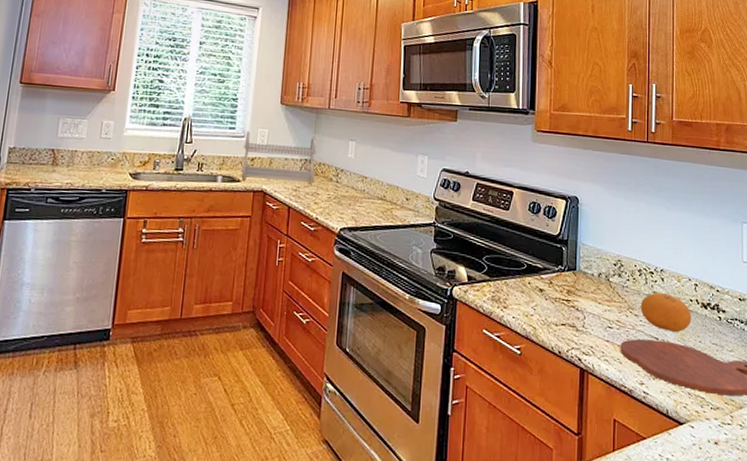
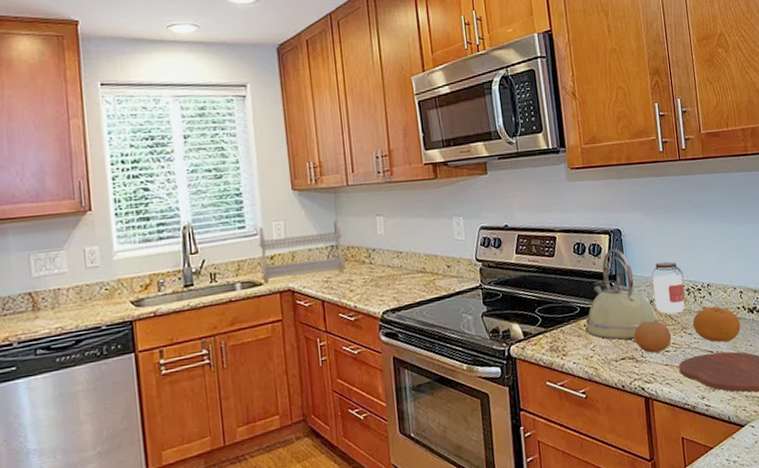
kettle: none [530,215,606,307] -> present [585,248,659,340]
fruit: none [577,292,617,326] -> present [633,320,672,353]
jar: none [602,237,637,291] -> present [651,261,685,314]

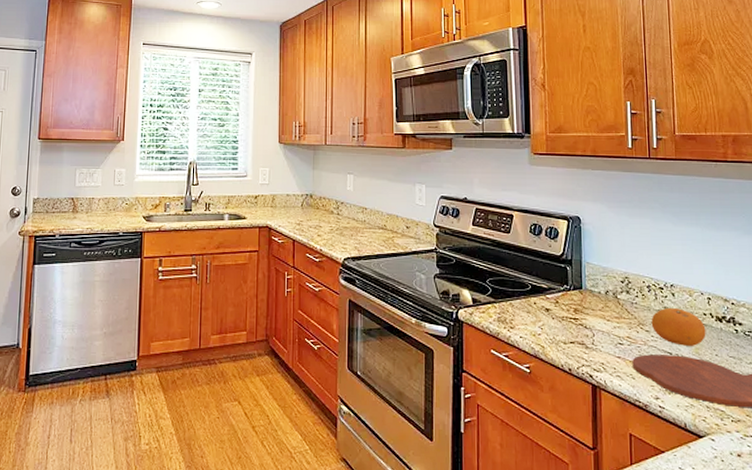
dish rack: present [259,218,346,282] -> none [245,170,317,219]
kettle: present [585,248,659,340] -> none [535,235,614,325]
fruit: present [633,320,672,353] -> none [585,309,627,343]
jar: present [651,261,685,314] -> none [608,255,645,308]

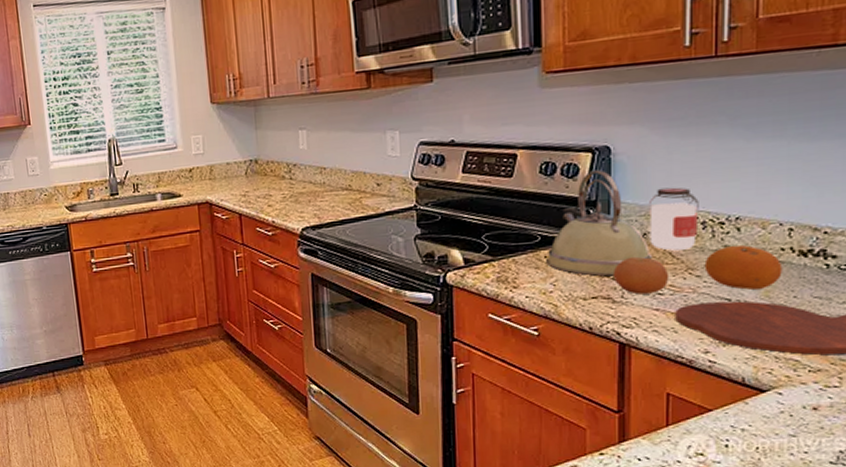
kettle: none [535,235,614,325] -> present [546,169,653,277]
fruit: none [585,309,627,343] -> present [612,256,670,295]
jar: none [608,255,645,308] -> present [648,187,699,251]

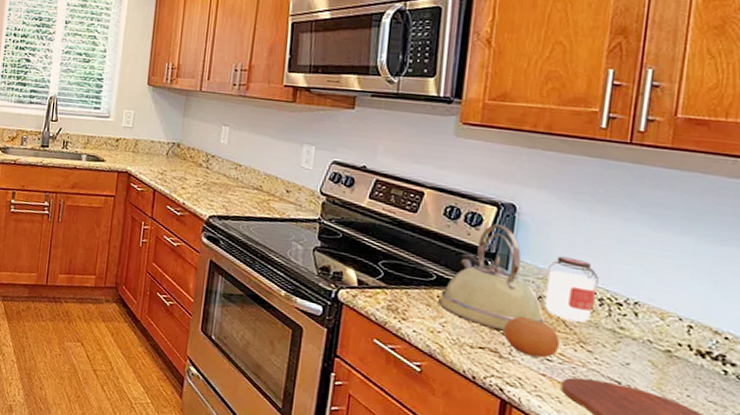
fruit: present [704,244,783,290] -> none [596,328,678,380]

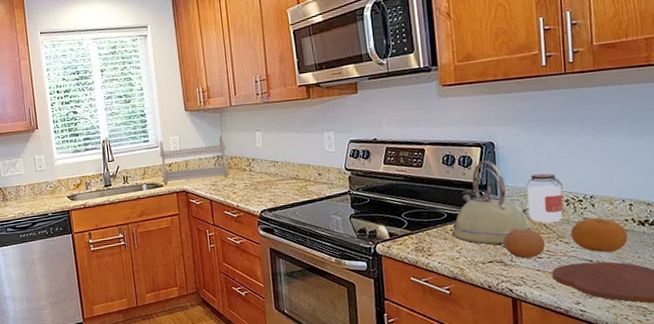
dish rack: none [105,111,186,170] -> present [159,134,230,184]
fruit: none [596,328,678,380] -> present [570,217,628,253]

